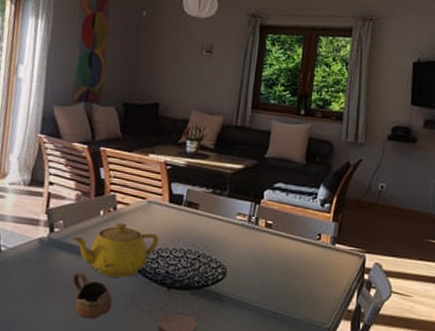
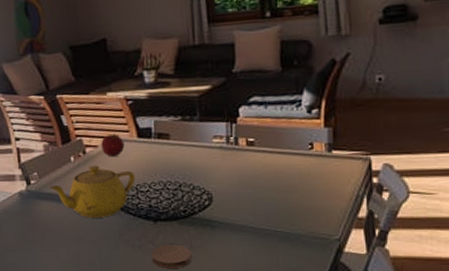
cup: present [73,272,113,319] -> none [59,217,102,260]
fruit: none [132,194,156,217] -> present [101,133,125,156]

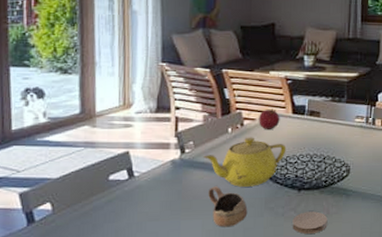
cup: none [59,217,102,260] -> present [208,186,248,228]

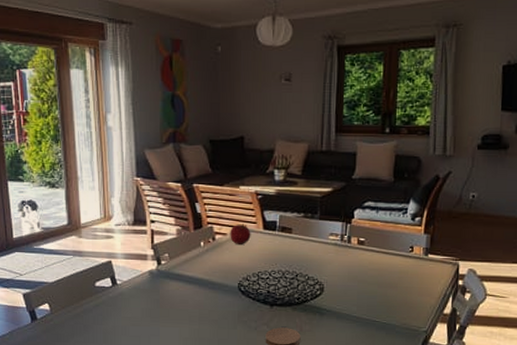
teapot: present [203,137,287,187] -> none [178,251,258,300]
cup: present [208,186,248,228] -> none [184,297,222,337]

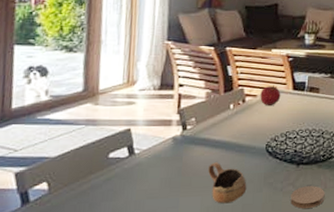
cup: none [184,297,222,337] -> present [208,162,247,204]

